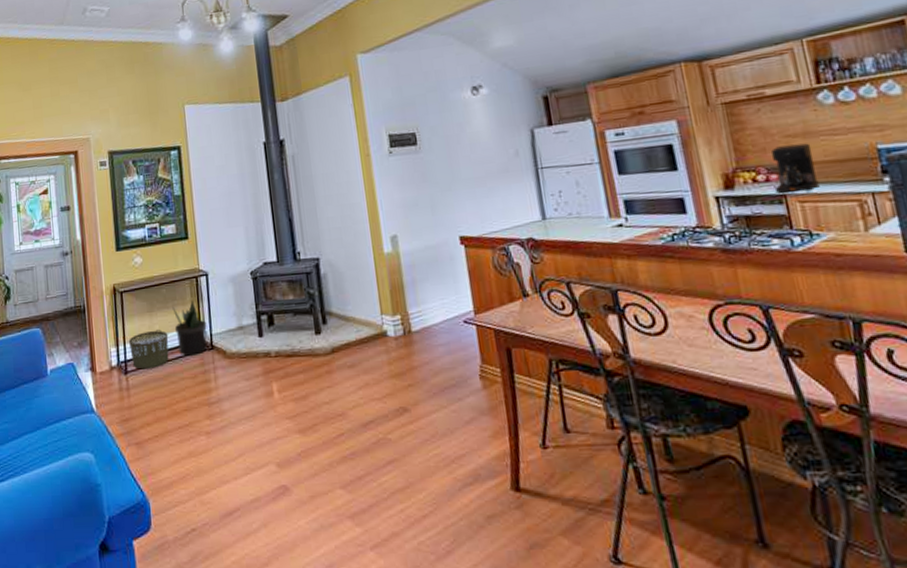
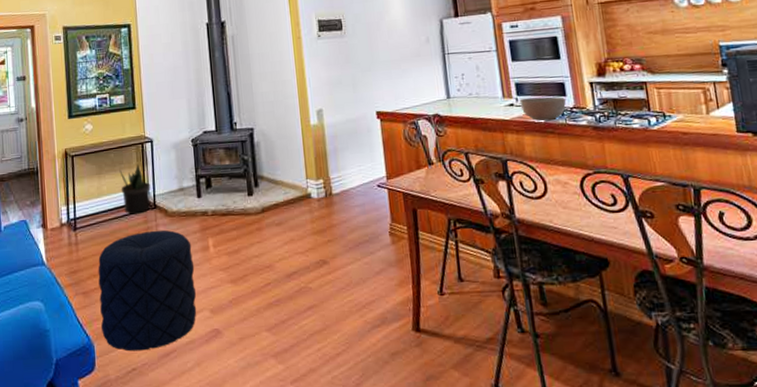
basket: present [128,329,169,370] -> none [78,190,115,226]
pouf: none [151,373,262,510] -> present [98,229,197,352]
bowl: none [629,214,688,245] -> present [519,96,567,122]
coffee maker: present [772,143,819,193] -> none [636,39,673,81]

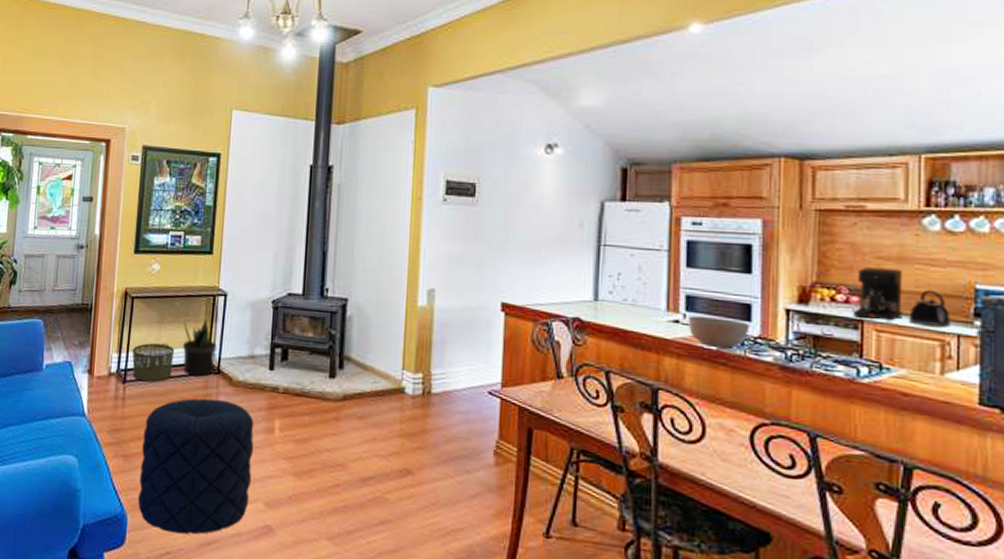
basket: none [78,190,115,226] -> present [131,343,175,383]
coffee maker: none [636,39,673,81] -> present [852,267,903,322]
kettle: none [677,51,707,80] -> present [908,289,950,328]

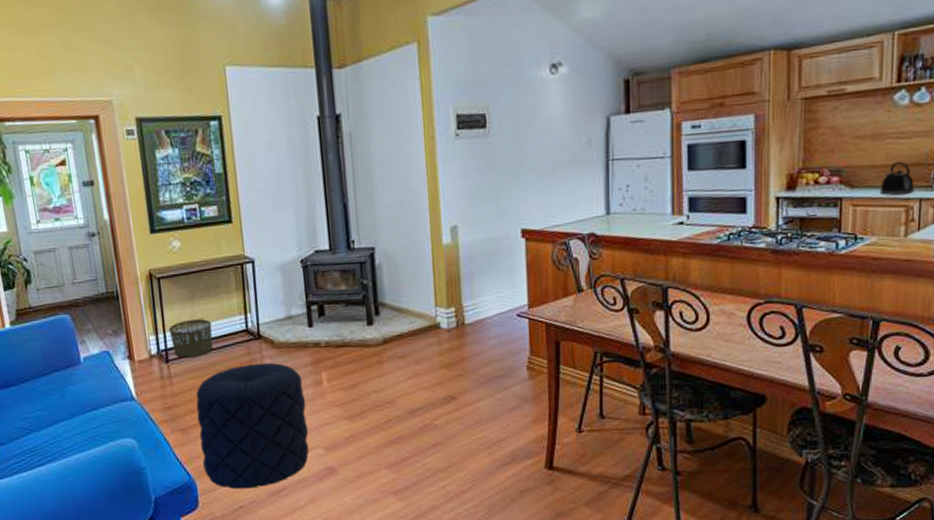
planter: present [182,319,217,377] -> none [215,288,254,345]
bowl: present [688,316,751,350] -> none [691,213,746,244]
coffee maker: present [852,267,903,322] -> none [832,145,876,196]

